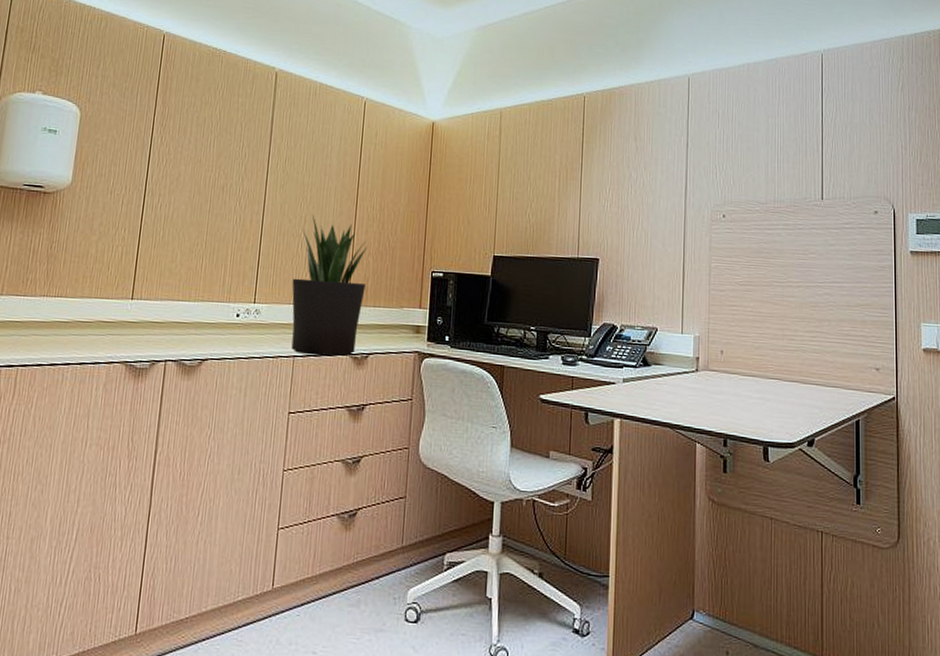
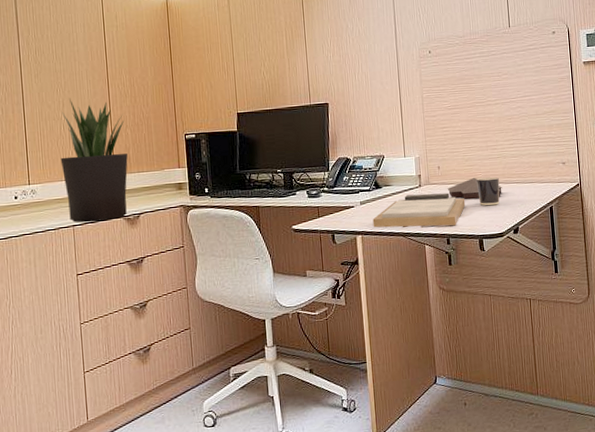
clipboard: none [635,379,751,425] -> present [372,193,466,228]
papers: none [729,369,798,399] -> present [447,177,503,199]
mug: none [765,371,794,408] -> present [475,177,500,206]

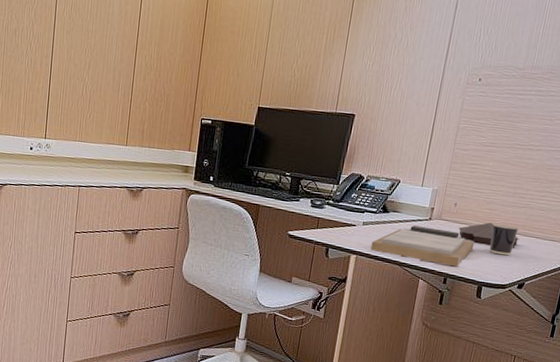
planter: present [60,98,128,223] -> none [77,60,145,189]

